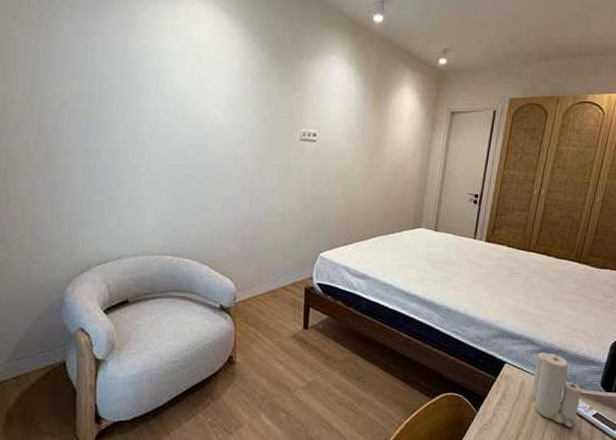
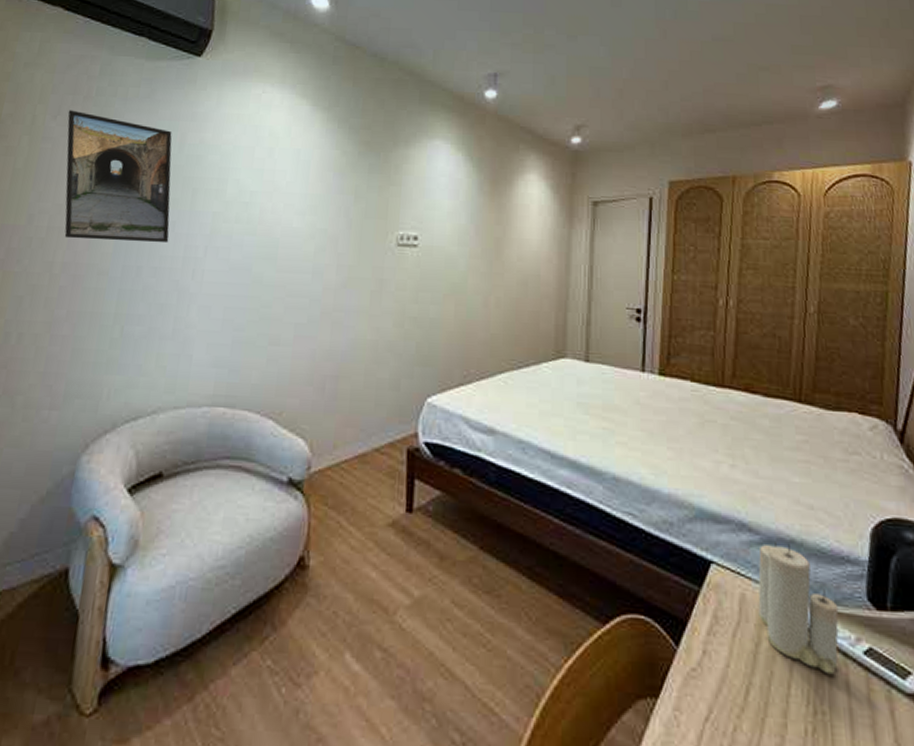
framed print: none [25,13,121,131] -> present [64,110,172,244]

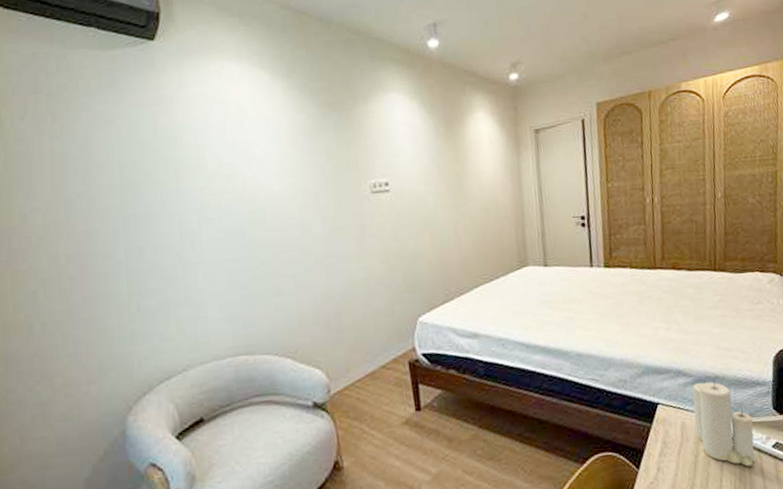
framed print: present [64,110,172,244] -> none [34,109,163,232]

